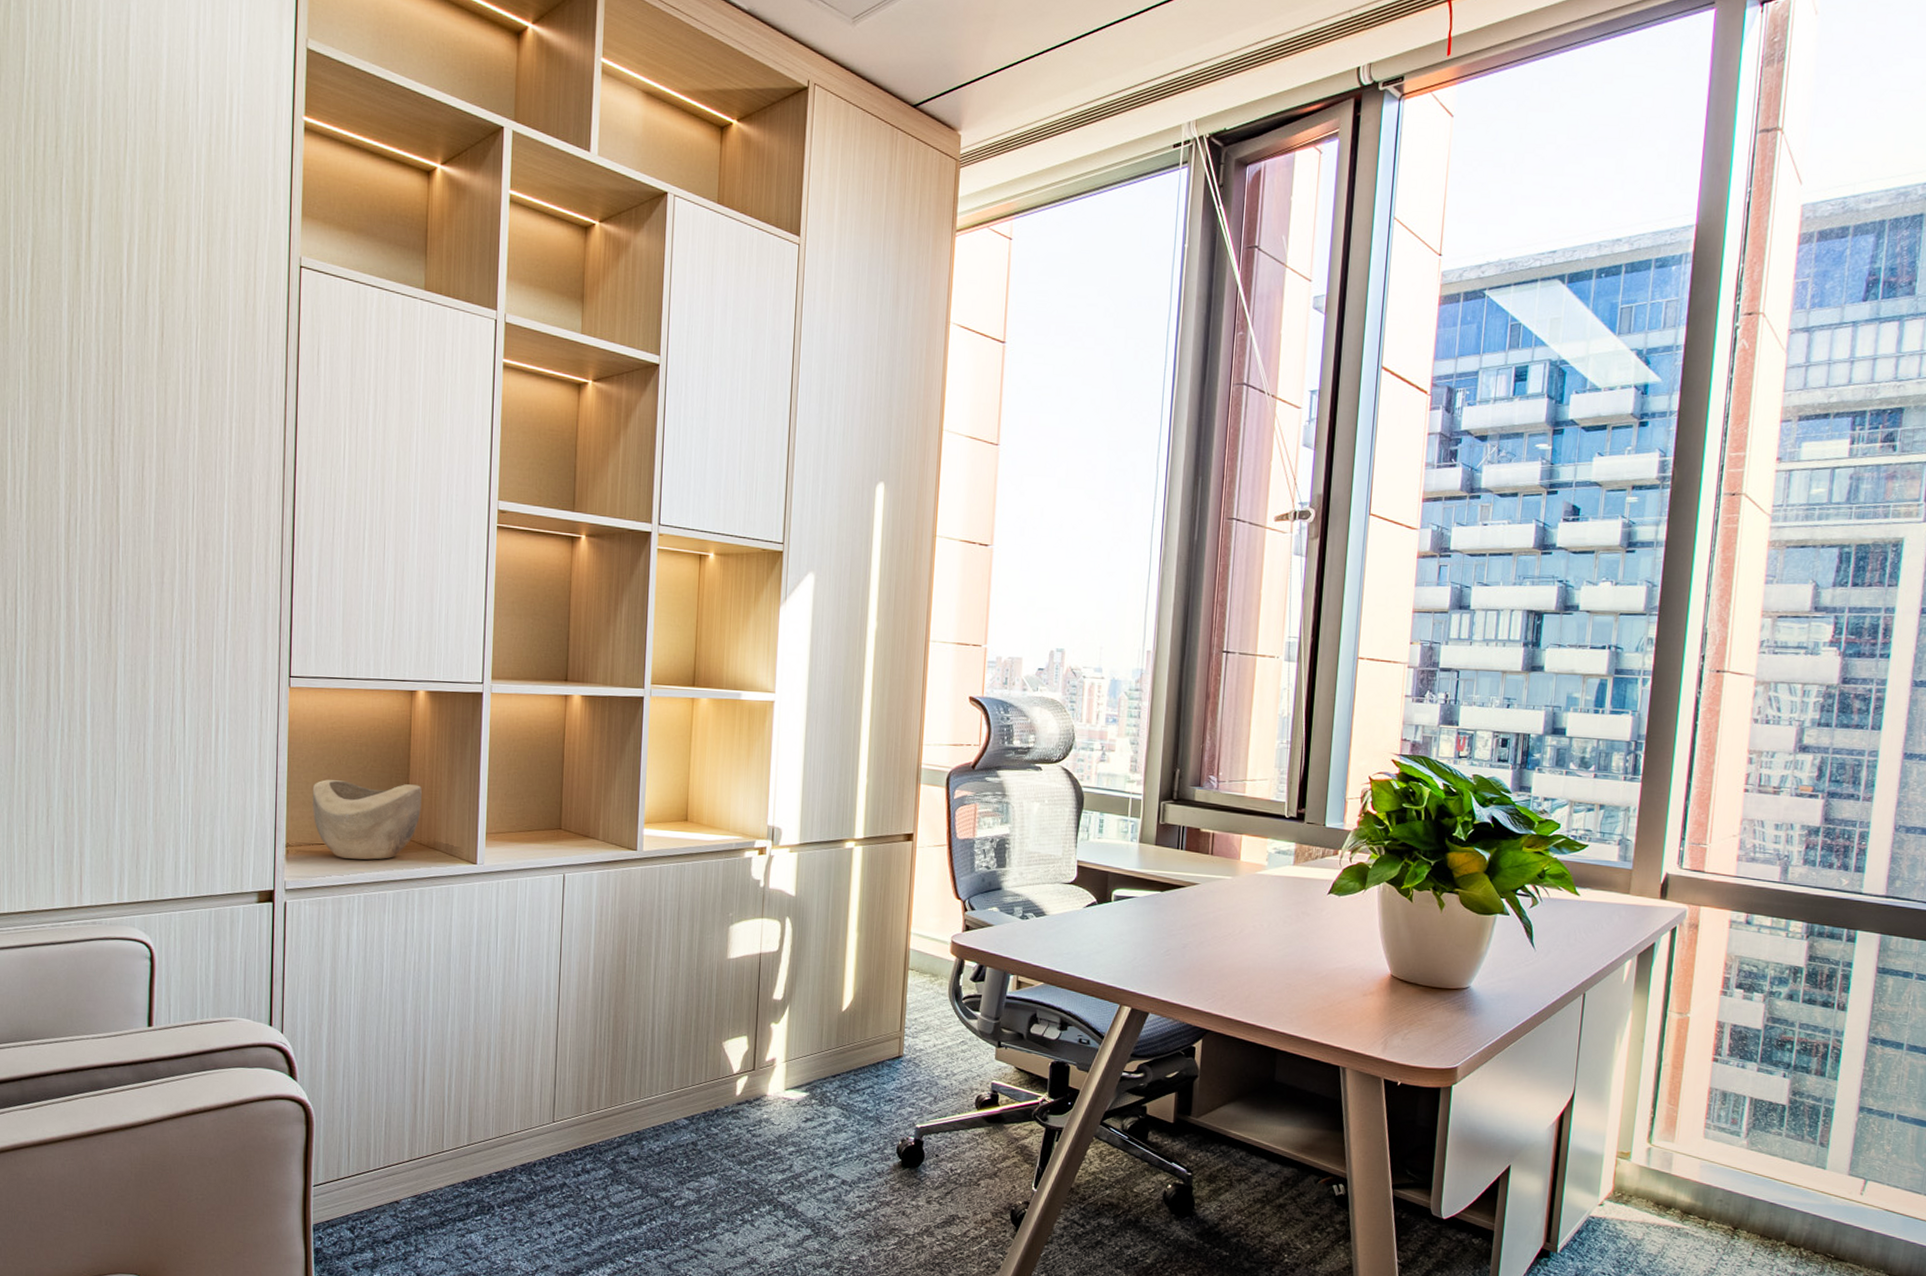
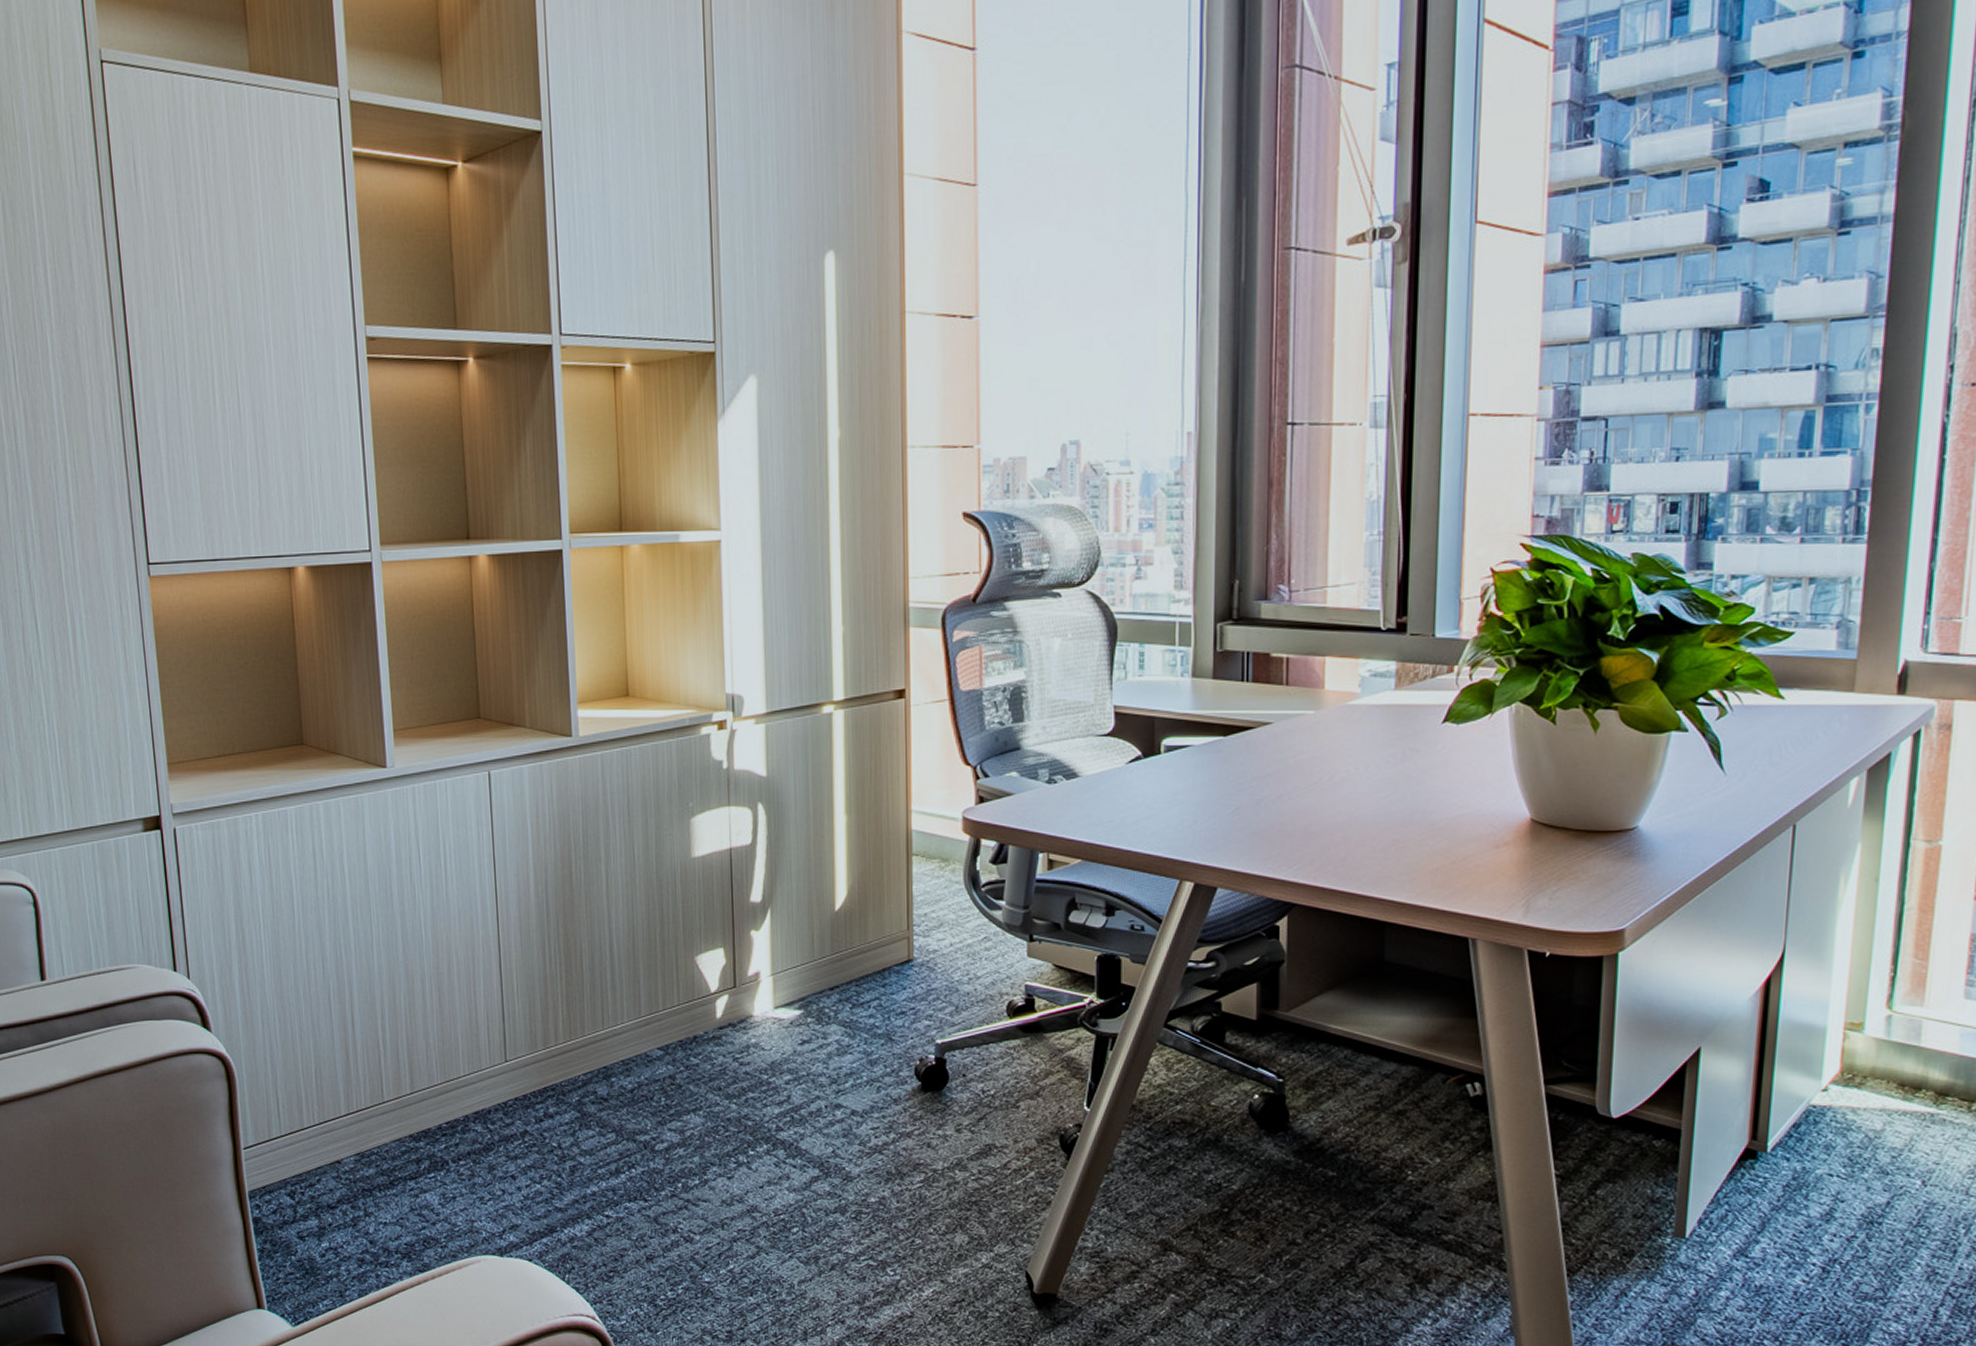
decorative bowl: present [312,780,422,860] -> none [189,679,316,772]

